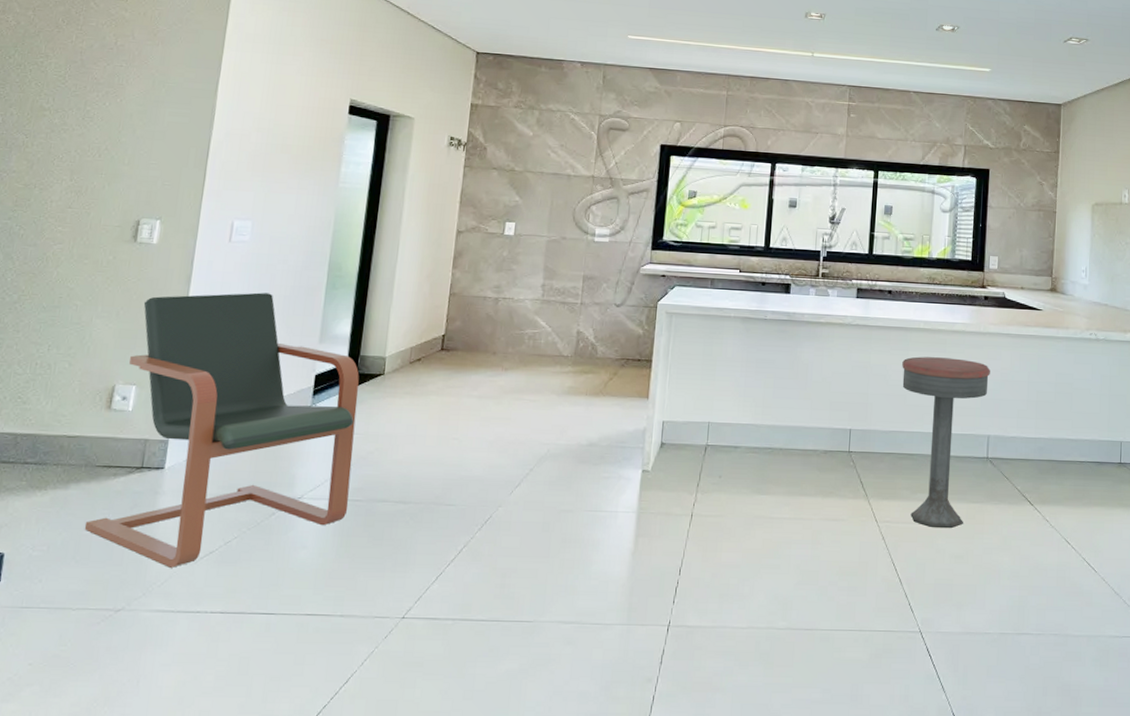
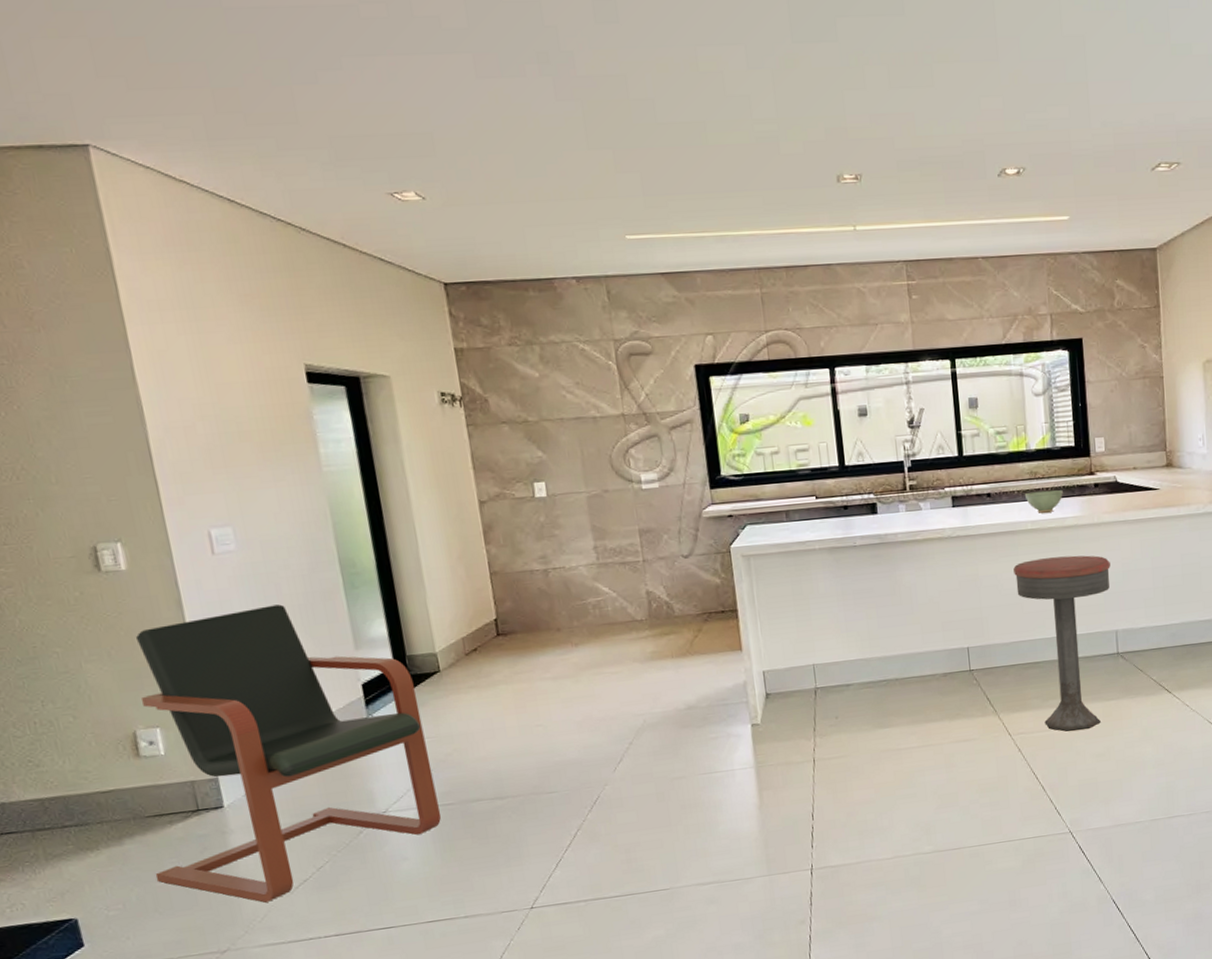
bowl: none [921,295,956,316] -> present [1024,490,1063,513]

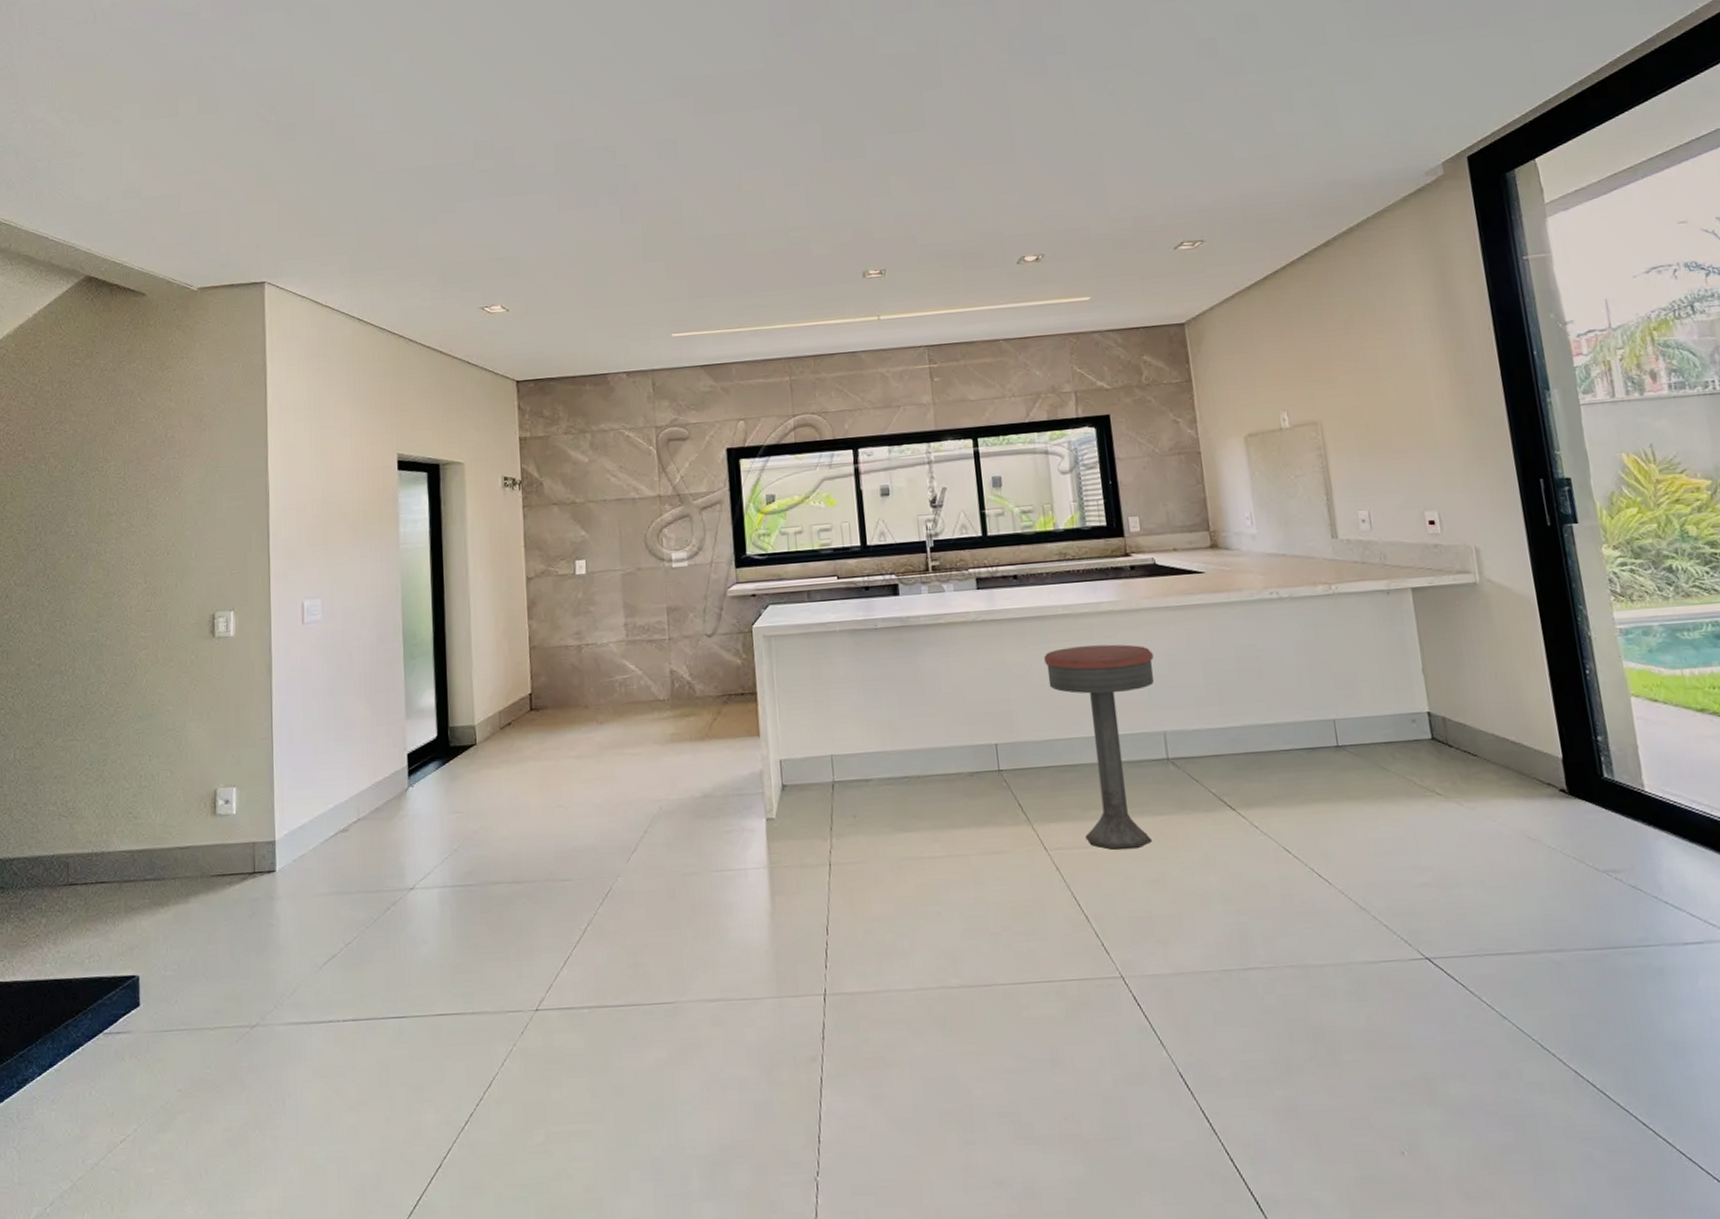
armchair: present [135,604,441,903] -> none [209,672,462,976]
bowl: present [1024,490,1063,513] -> none [1053,572,1096,597]

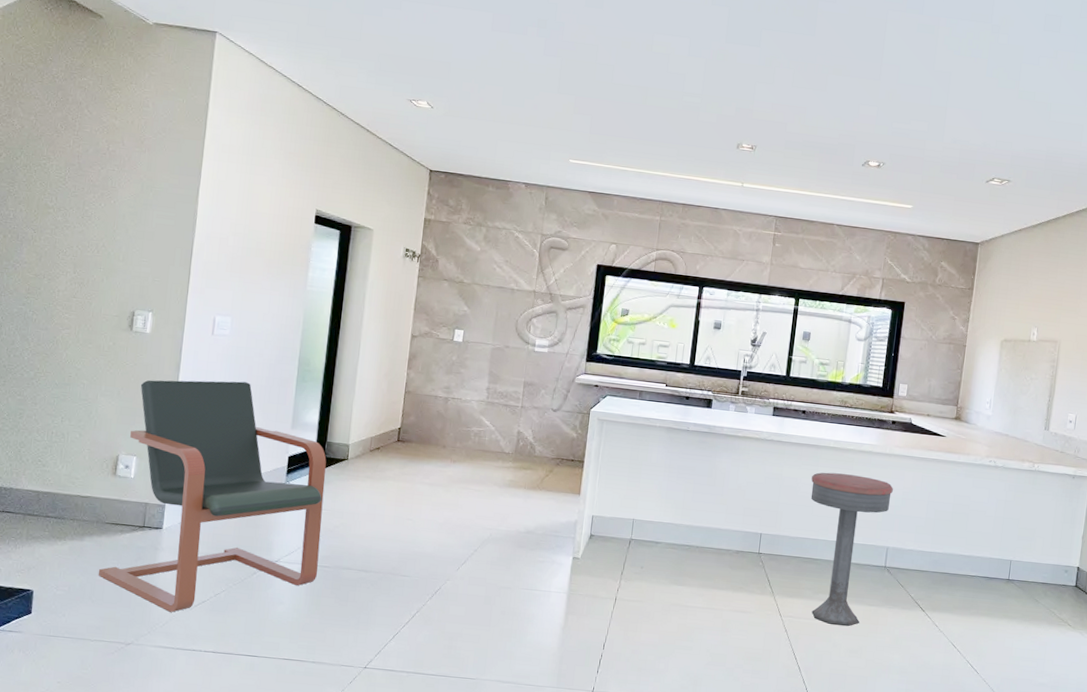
armchair: none [209,672,462,976] -> present [98,379,327,612]

